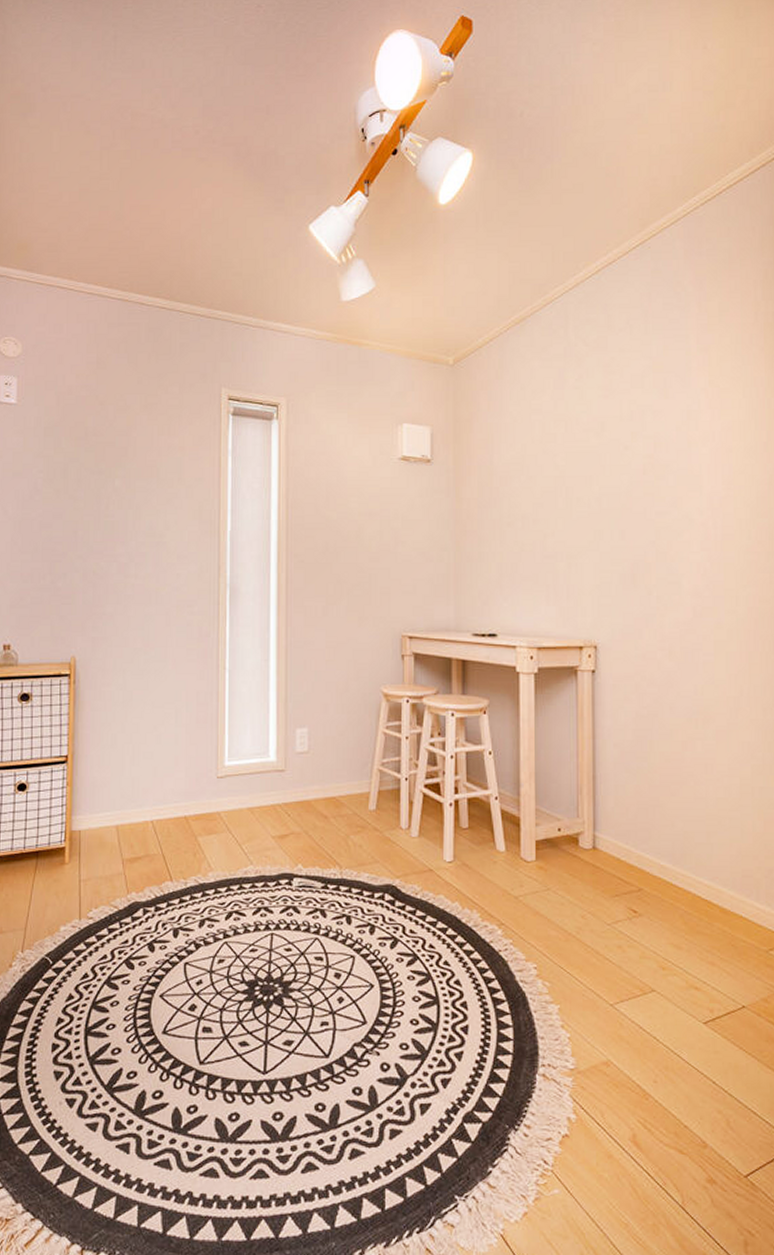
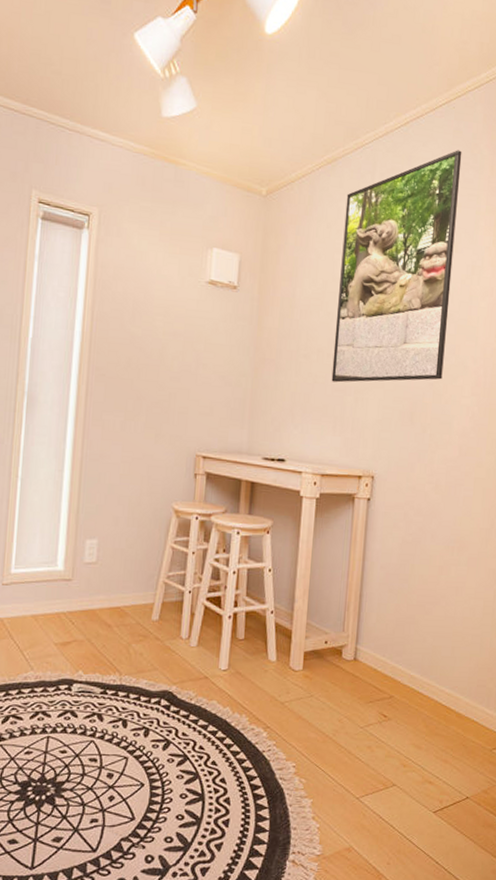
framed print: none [539,291,665,549] -> present [331,150,462,383]

